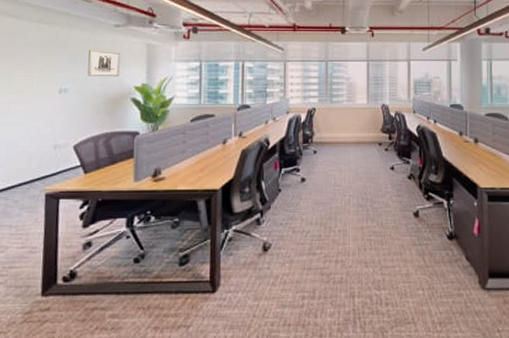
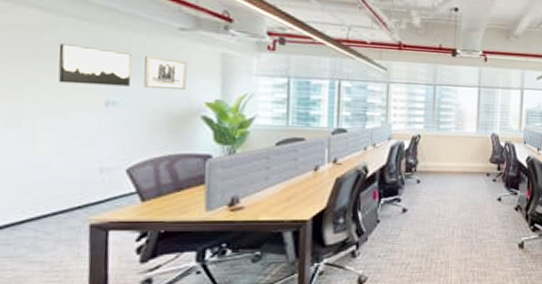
wall art: none [26,44,79,76] -> present [58,44,131,87]

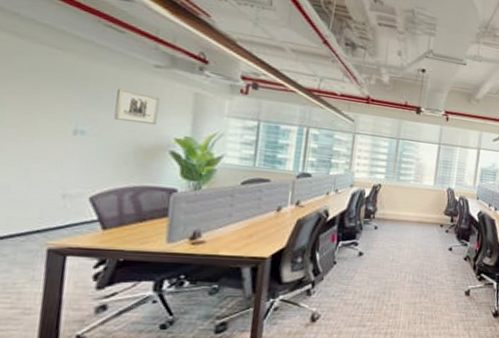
wall art: present [58,44,131,87] -> none [27,70,104,117]

